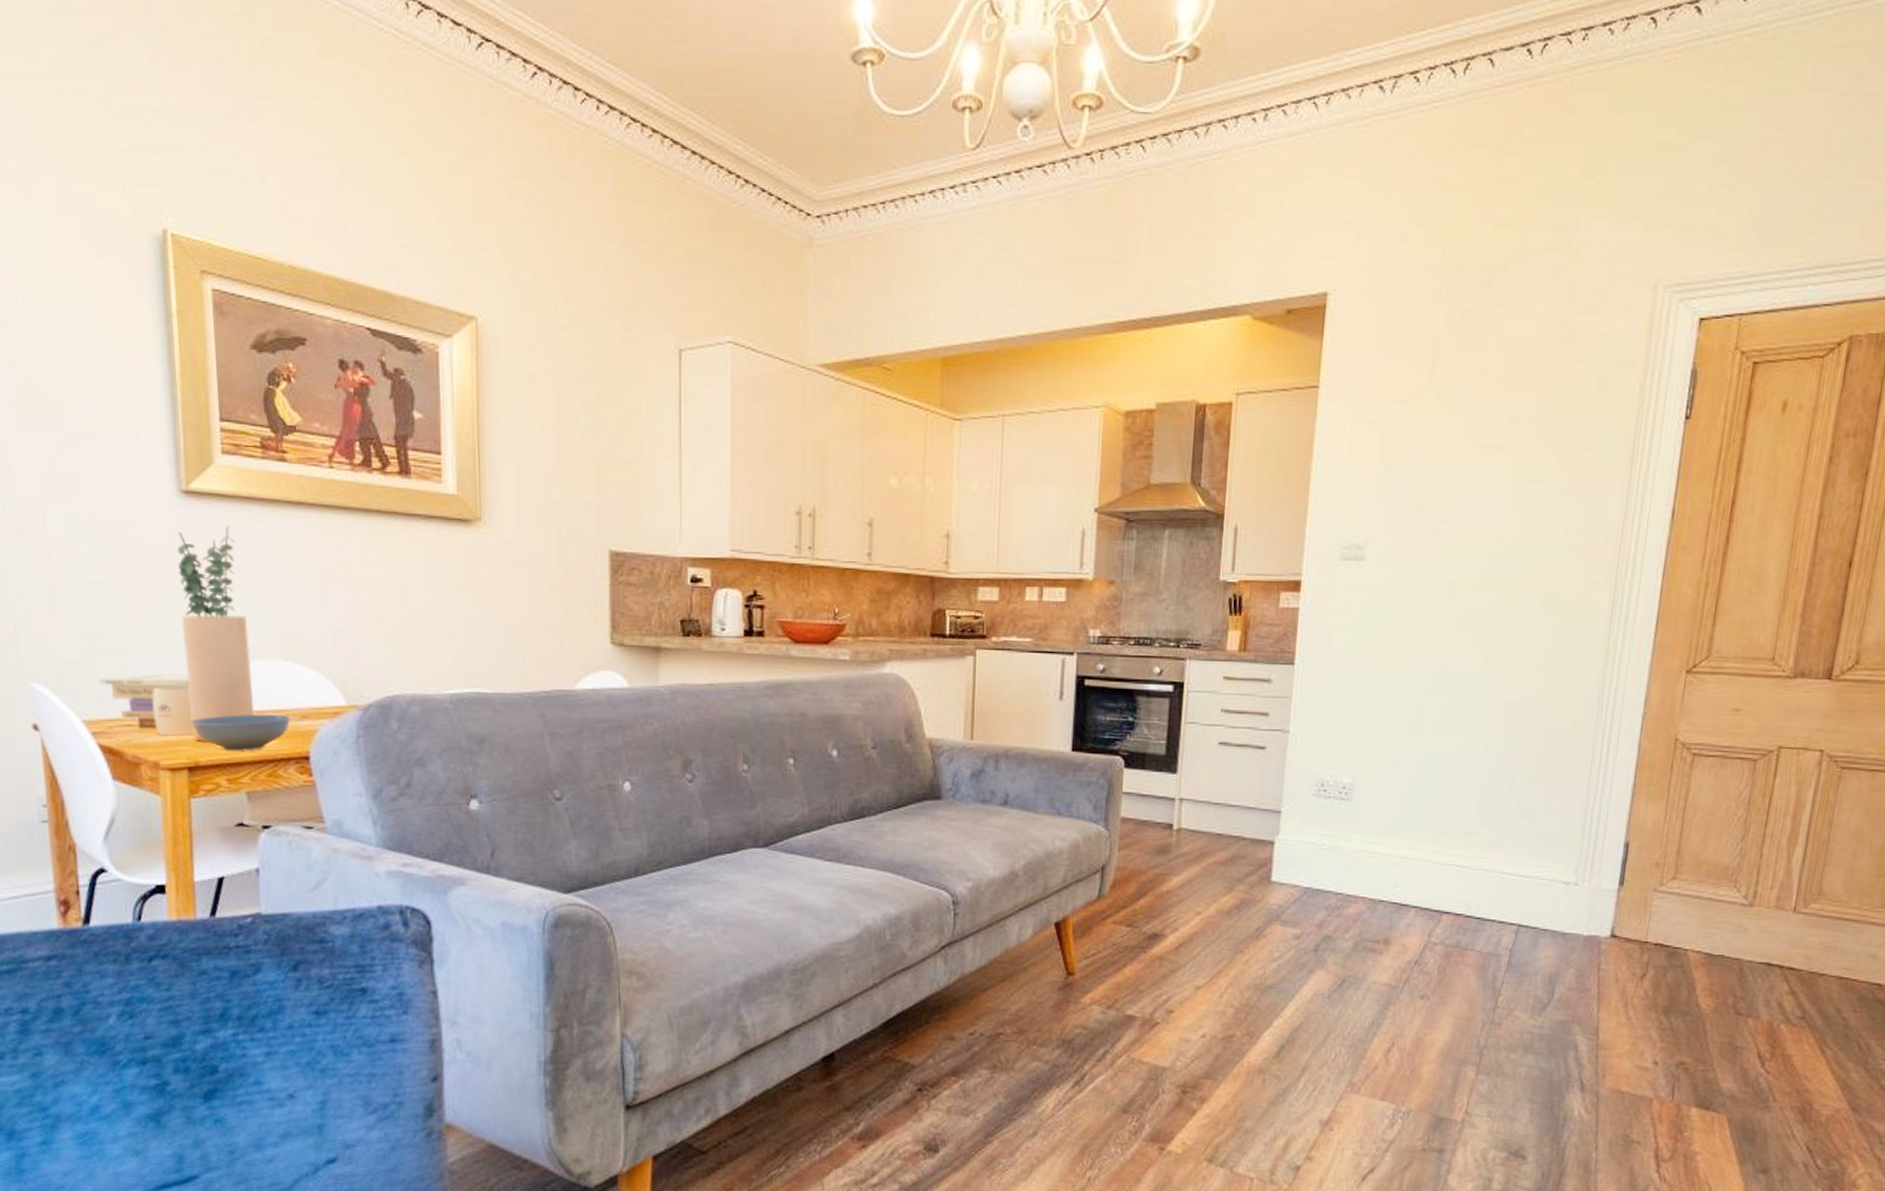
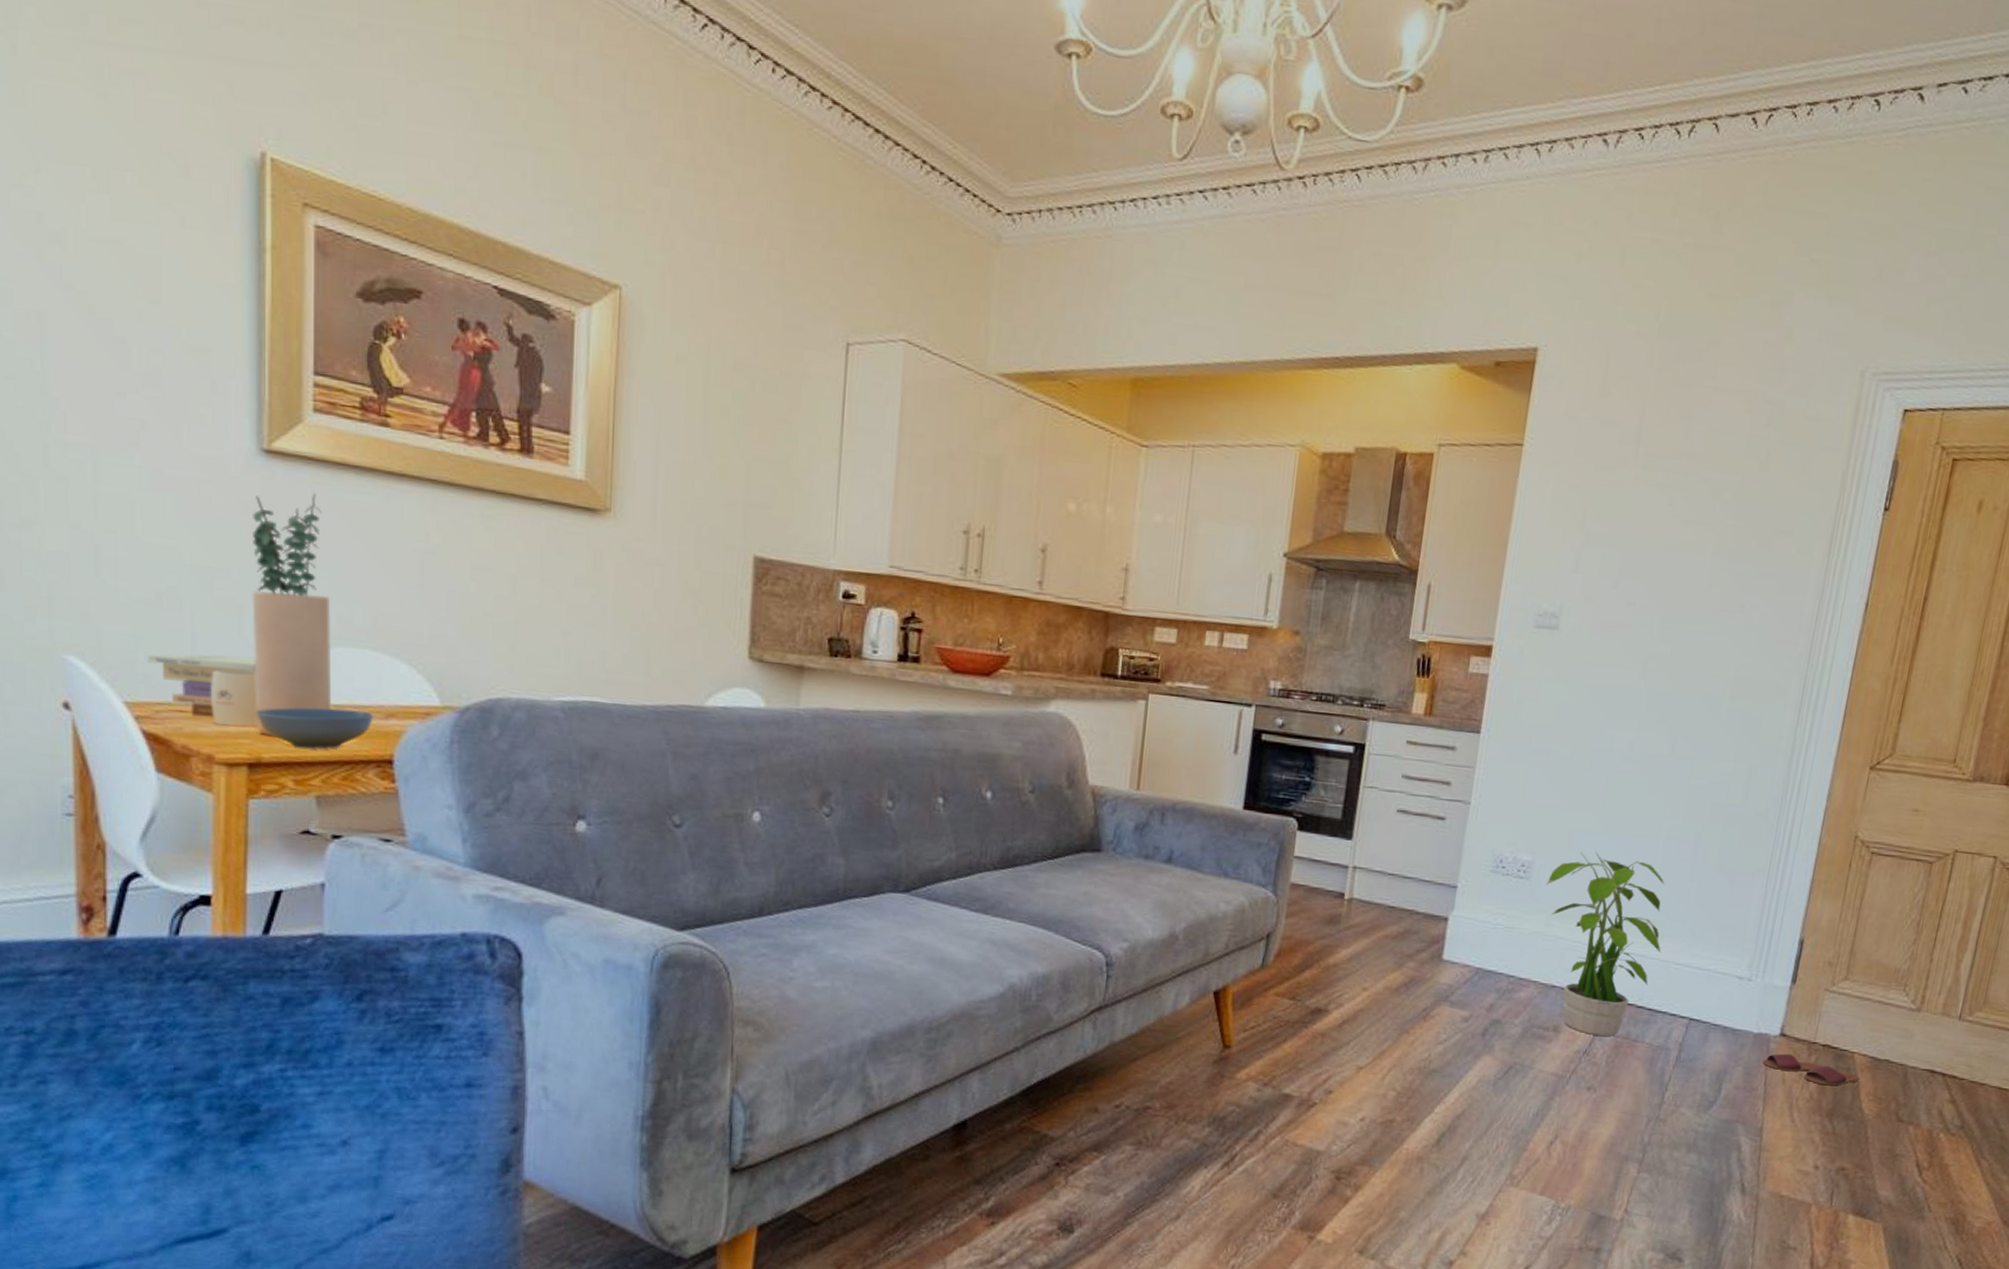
potted plant: none [1368,770,1486,946] -> present [1546,852,1665,1037]
slippers: none [1594,954,1695,983] -> present [1762,1053,1860,1086]

